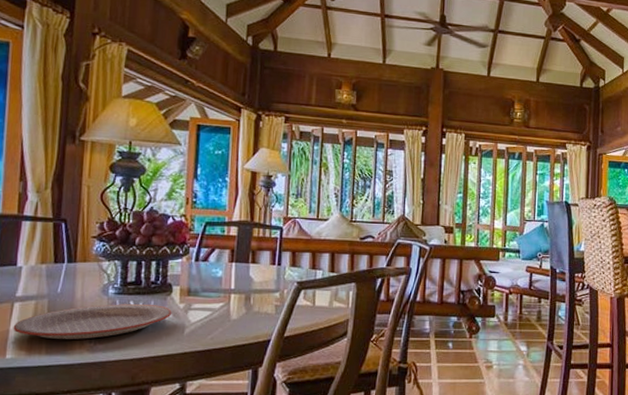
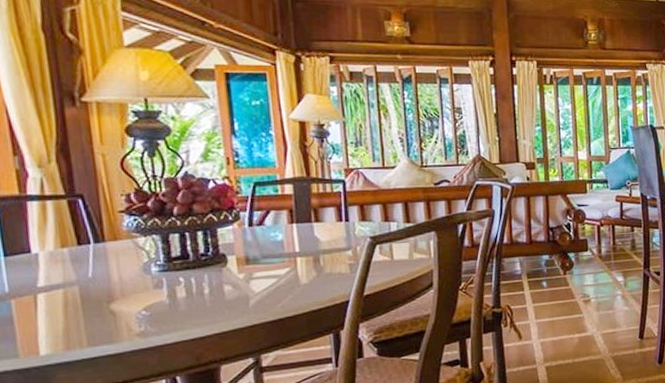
plate: present [13,303,172,339] -> none [41,278,232,329]

